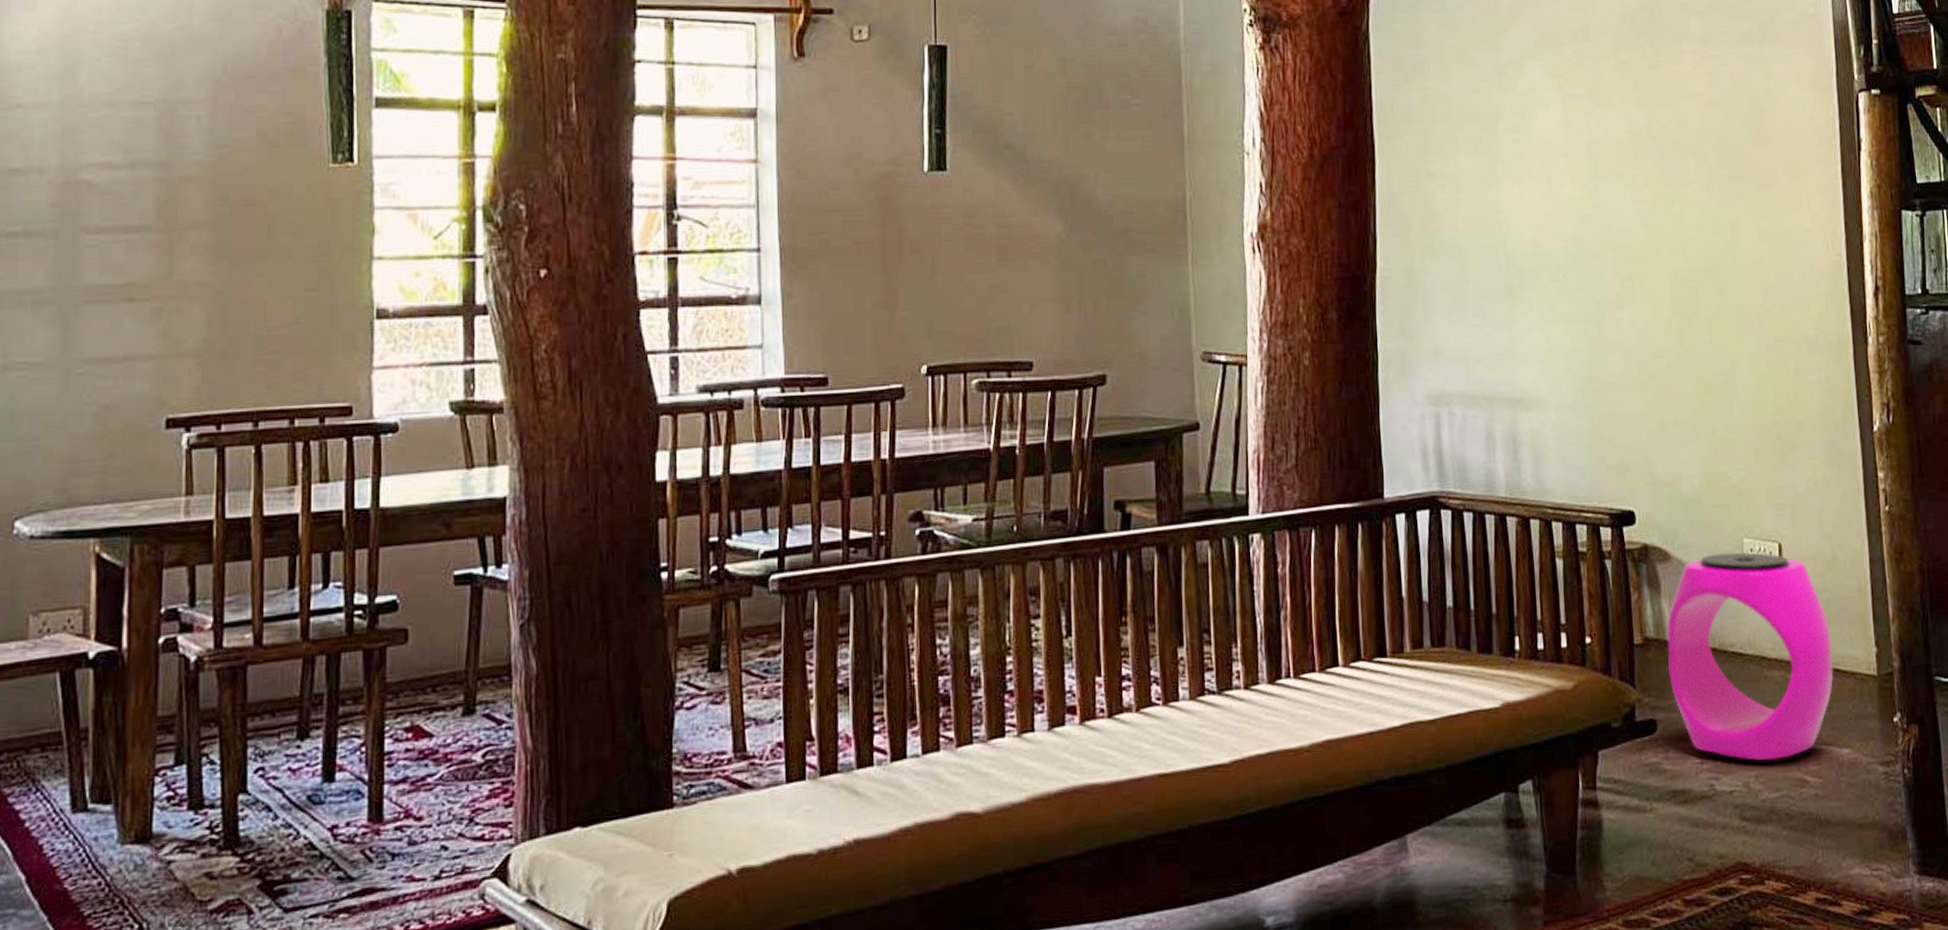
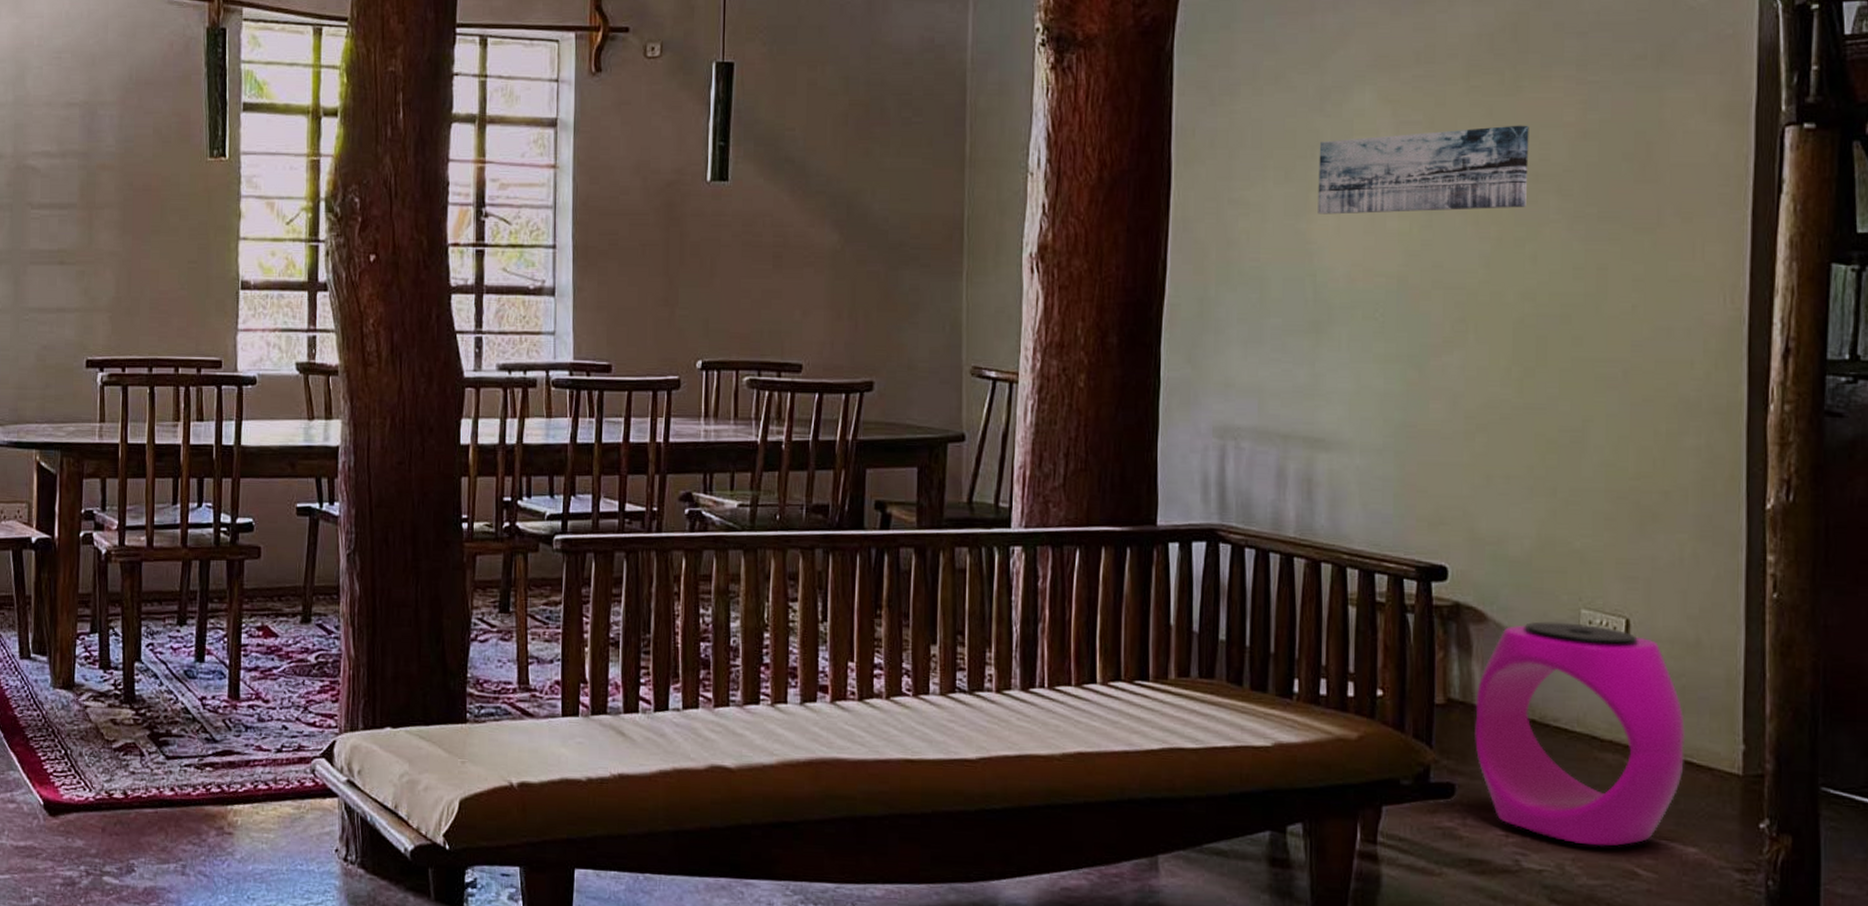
wall art: none [1500,95,1672,184] -> present [1318,125,1529,215]

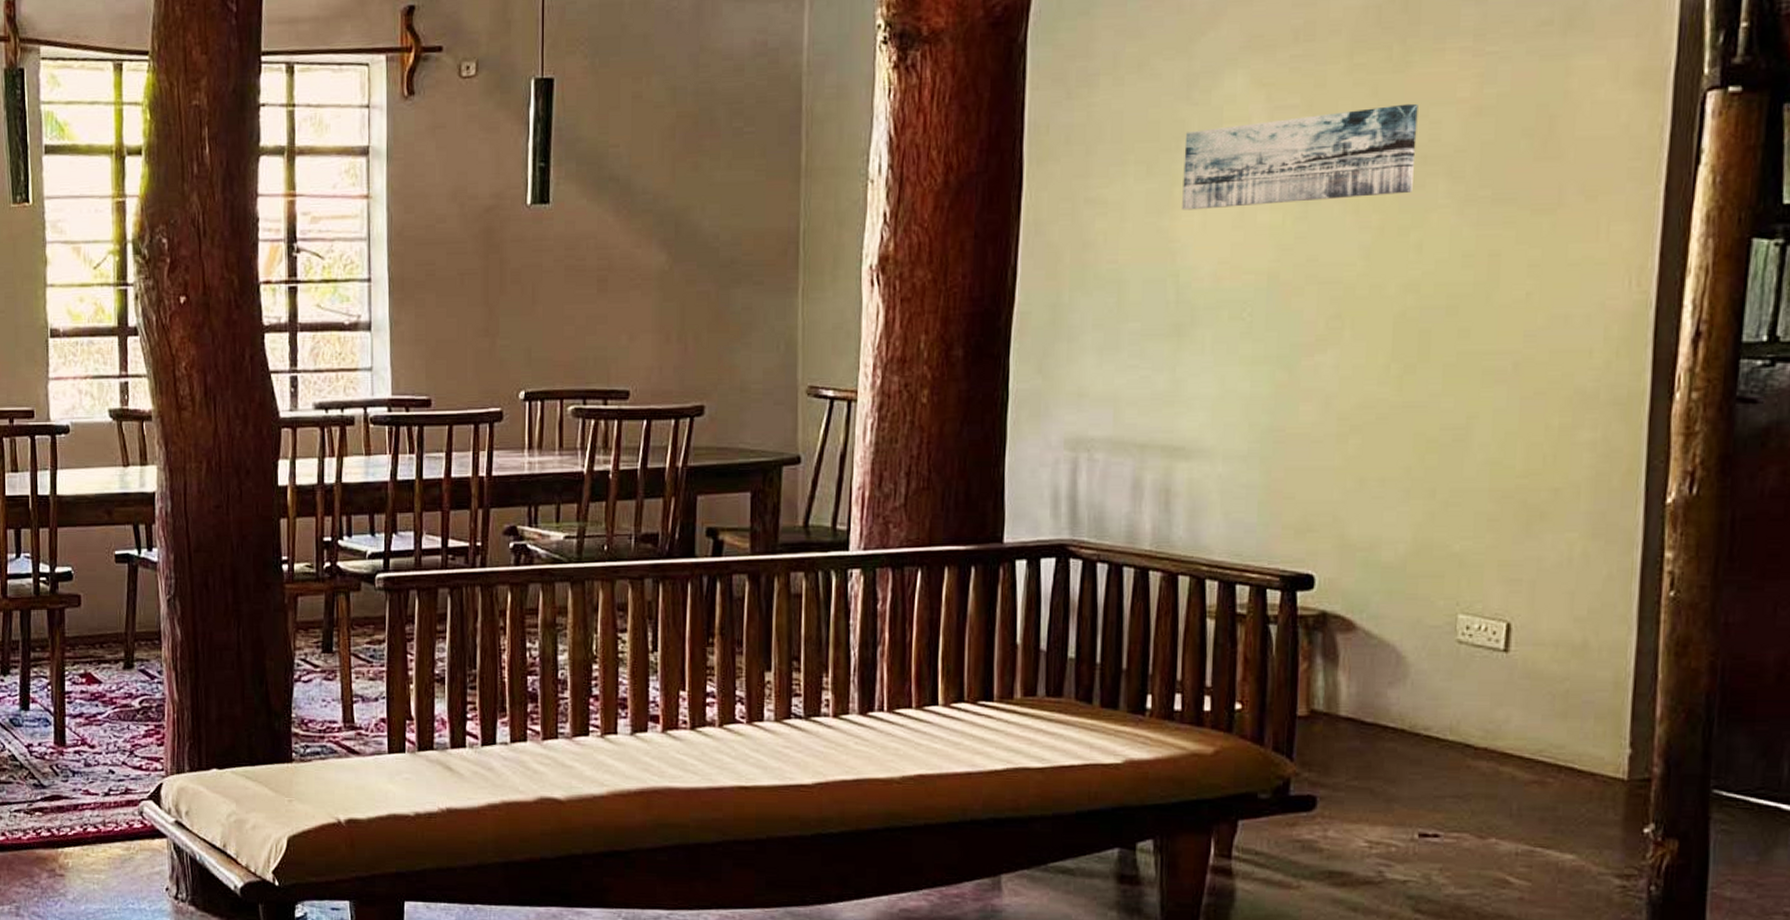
stool: present [1475,621,1686,847] -> none [1339,628,1568,856]

